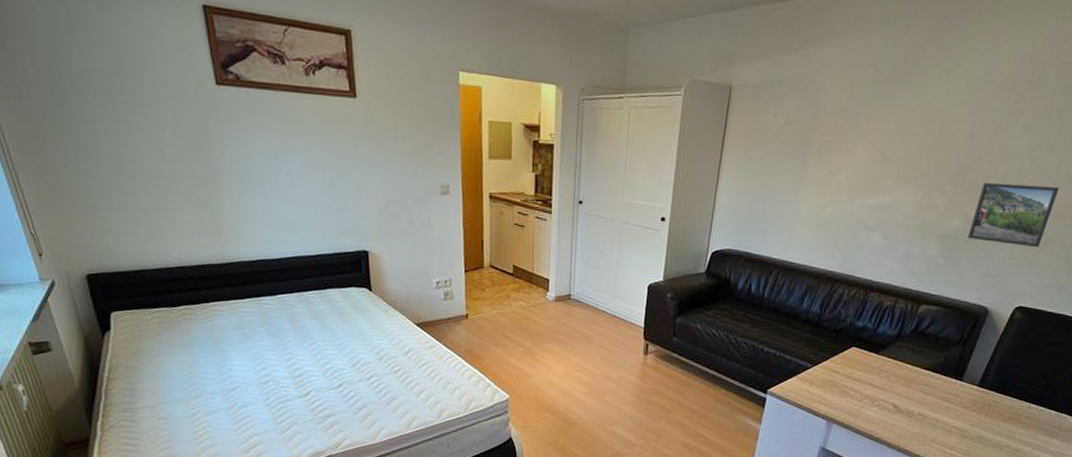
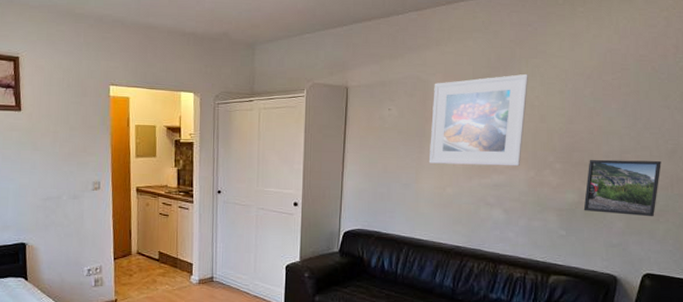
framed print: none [811,79,935,187] -> present [428,73,528,167]

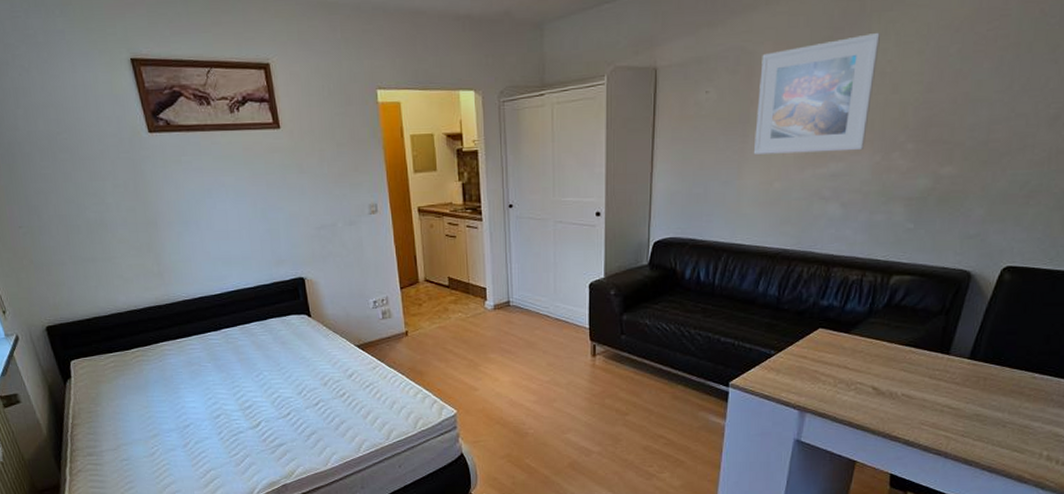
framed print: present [583,159,661,217] -> none [937,131,1039,200]

